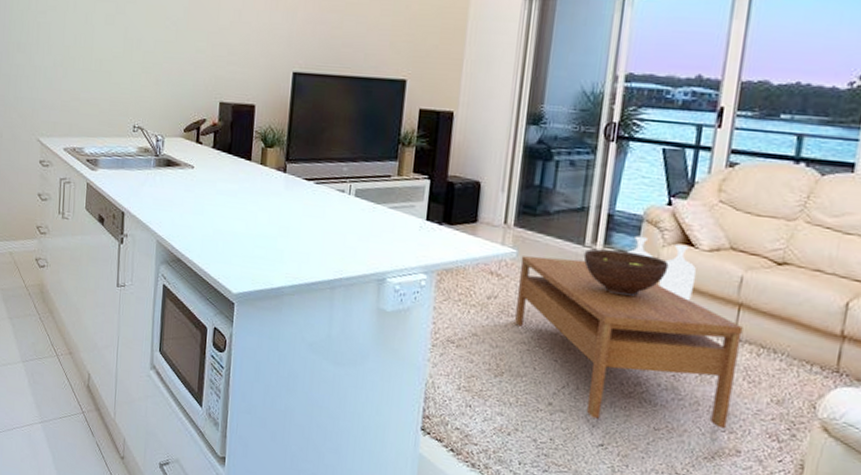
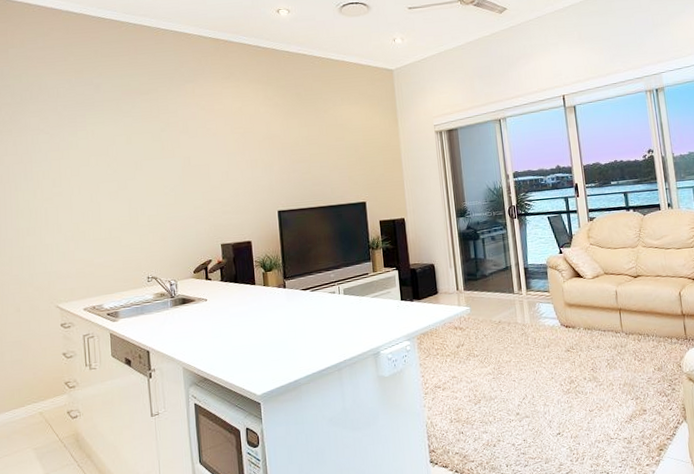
coffee table: present [515,256,743,429] -> none [474,303,633,416]
fruit bowl: present [583,248,669,297] -> none [515,290,571,323]
vase: present [627,235,697,302] -> none [543,278,590,316]

